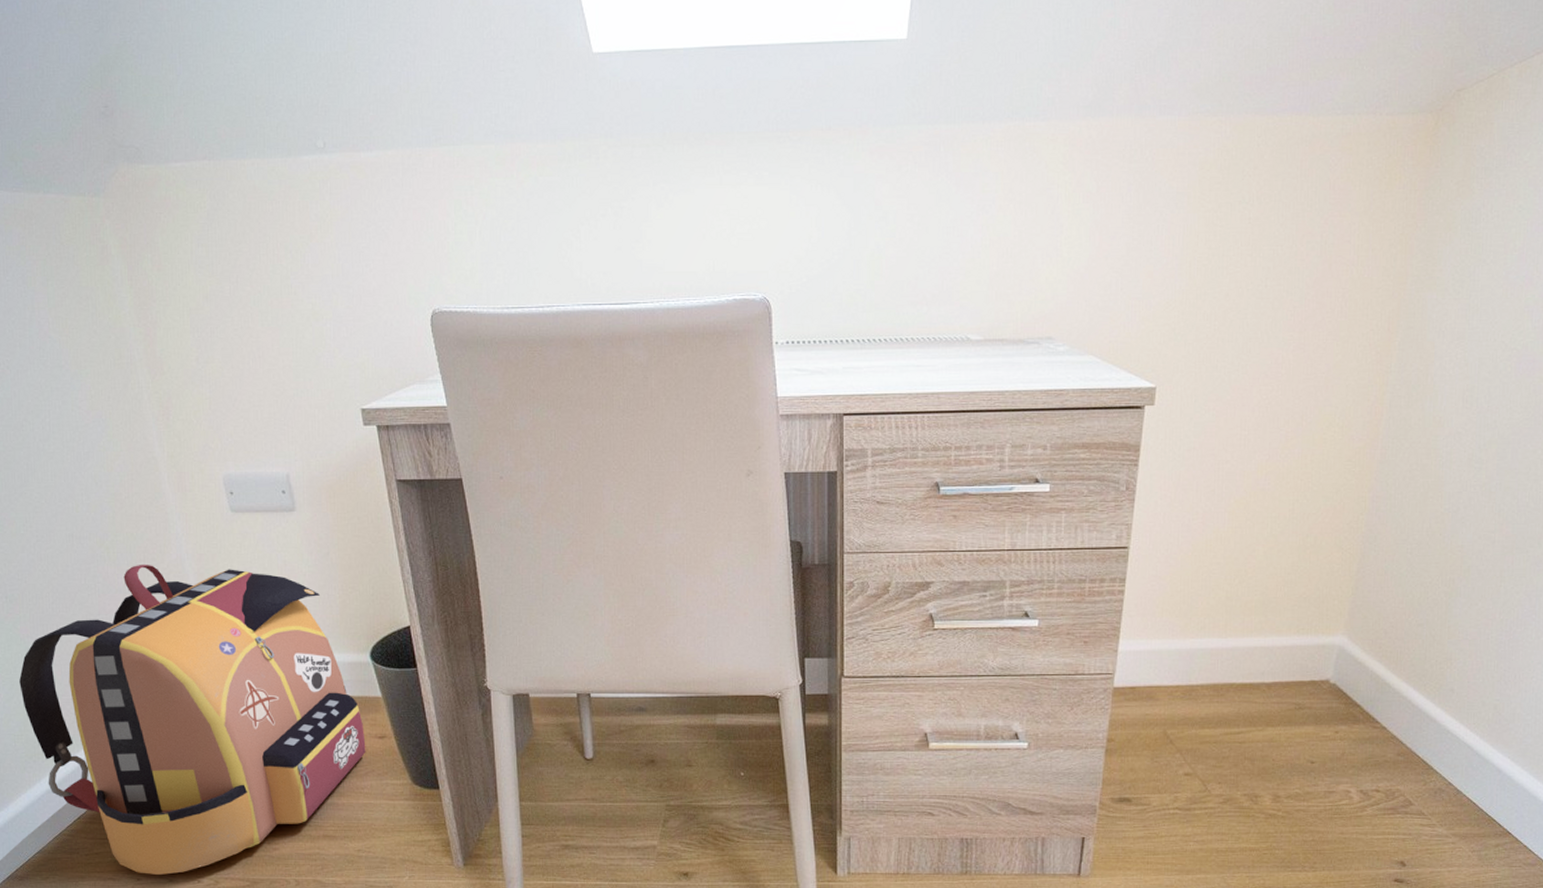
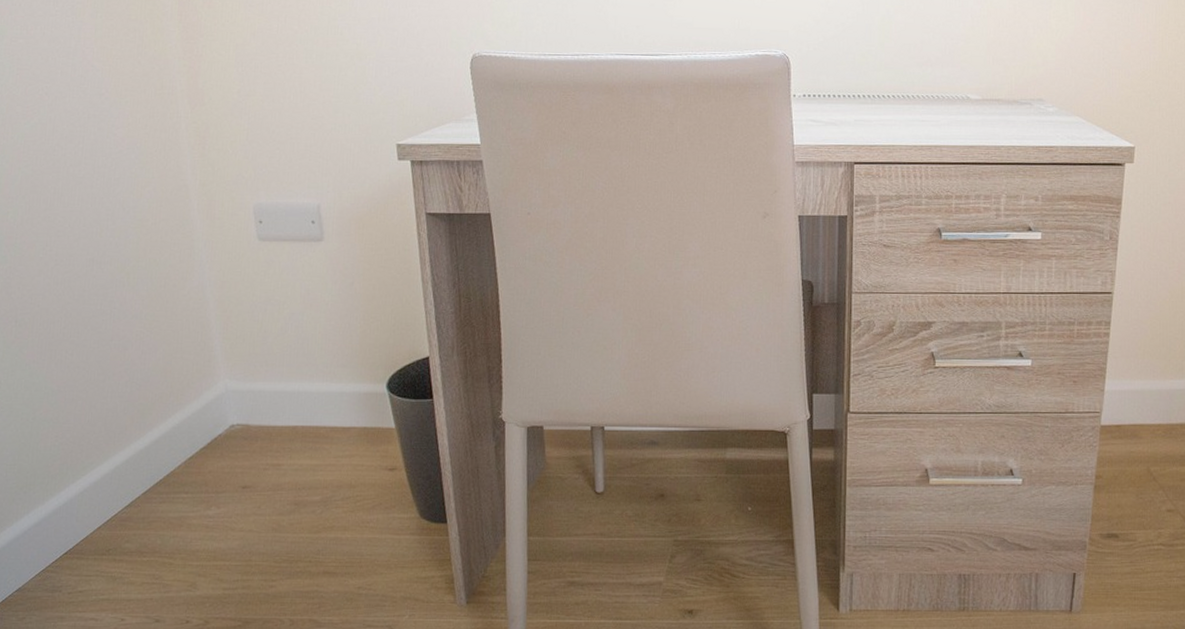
backpack: present [19,564,366,876] -> none [19,290,376,616]

